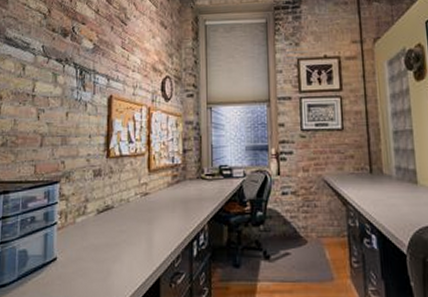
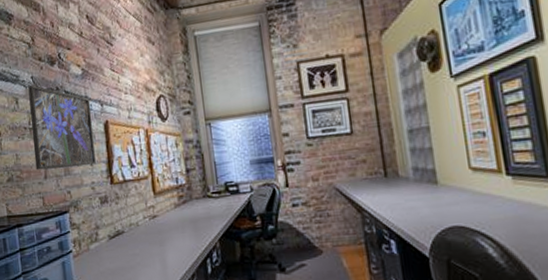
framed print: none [32,54,97,138] -> present [28,85,96,170]

